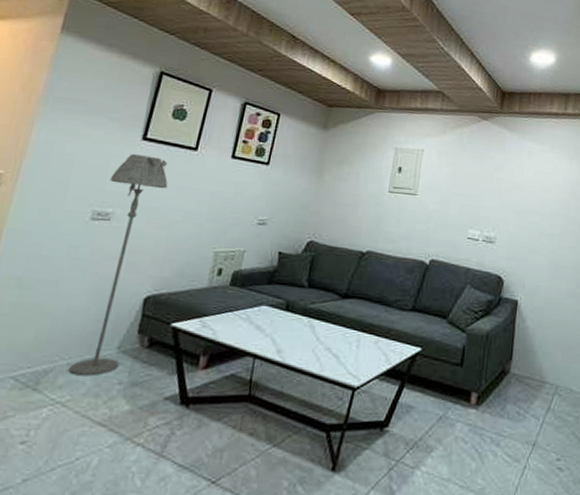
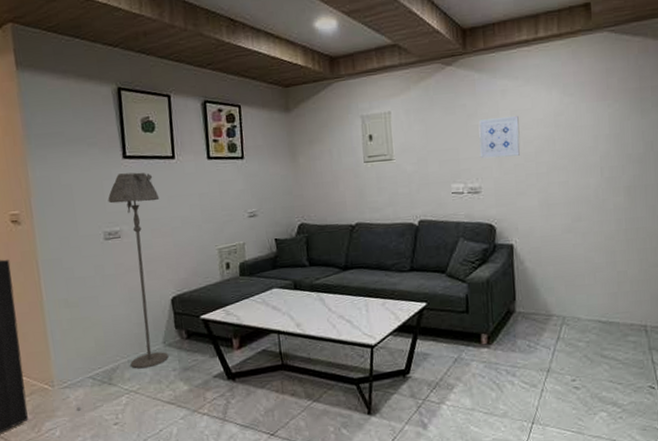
wall art: none [499,174,540,214] -> present [478,115,520,159]

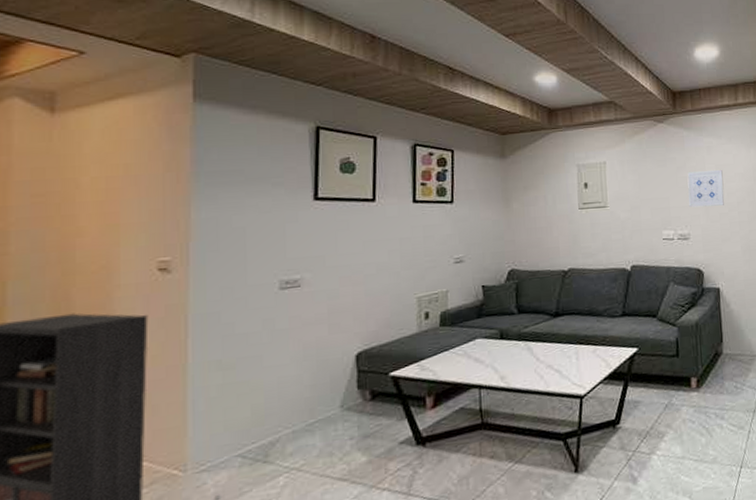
floor lamp: present [108,172,169,369] -> none [289,215,353,441]

